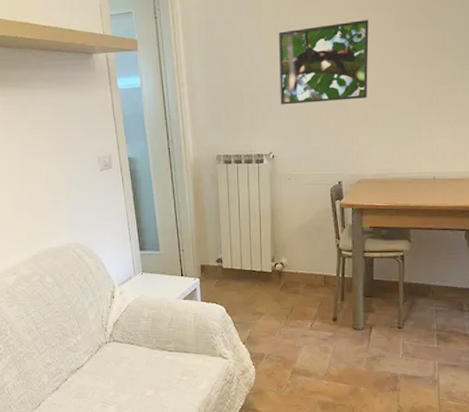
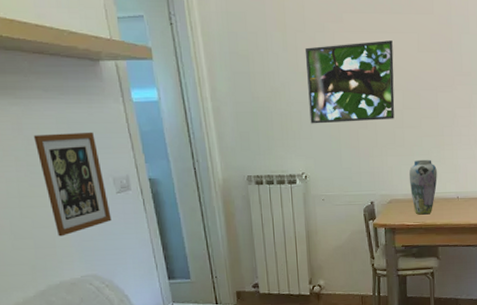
picture frame: none [36,116,94,208] -> present [33,132,112,237]
vase: none [381,138,412,196] -> present [409,159,437,215]

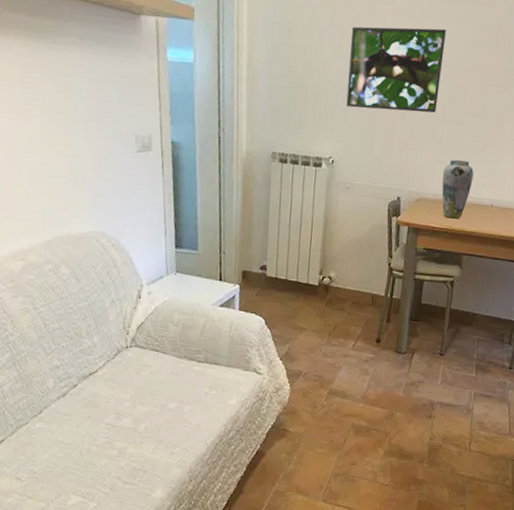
picture frame: present [33,132,112,237] -> none [64,82,128,189]

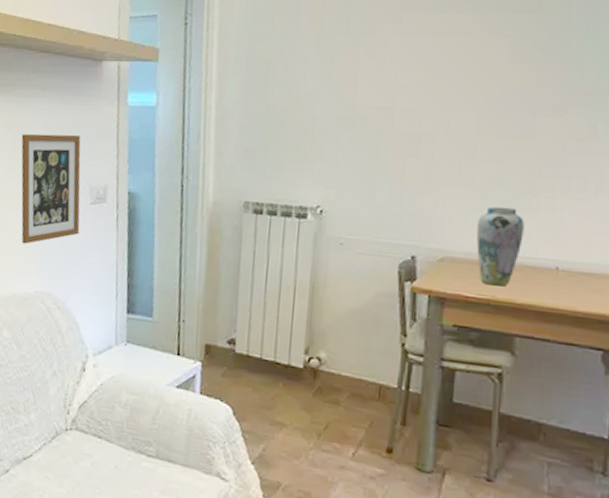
picture frame: none [64,82,128,189] -> present [21,133,81,244]
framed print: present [346,26,446,113] -> none [338,46,472,148]

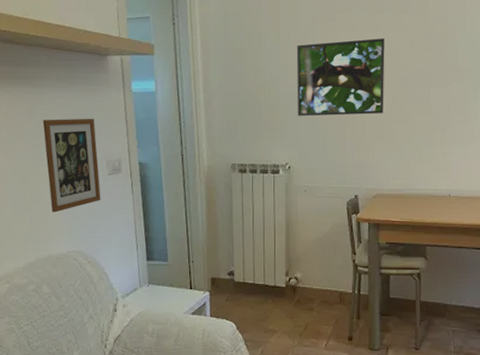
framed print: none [338,46,472,148] -> present [296,38,385,116]
vase: present [476,206,525,287] -> none [397,155,427,212]

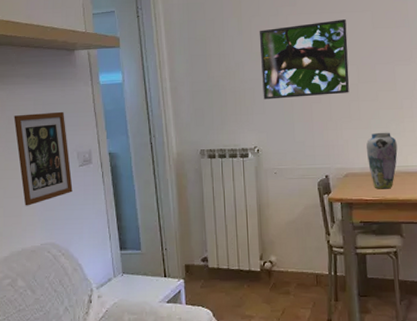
vase: none [397,155,427,212] -> present [366,132,398,189]

